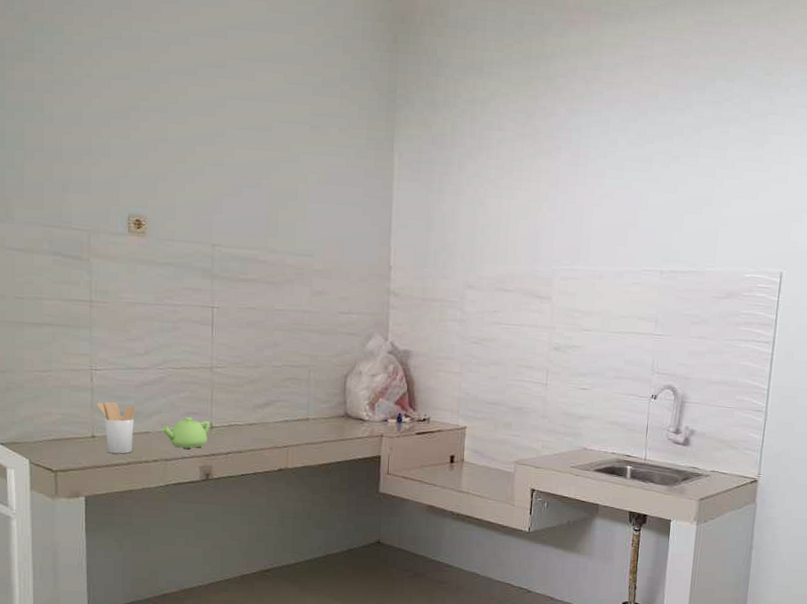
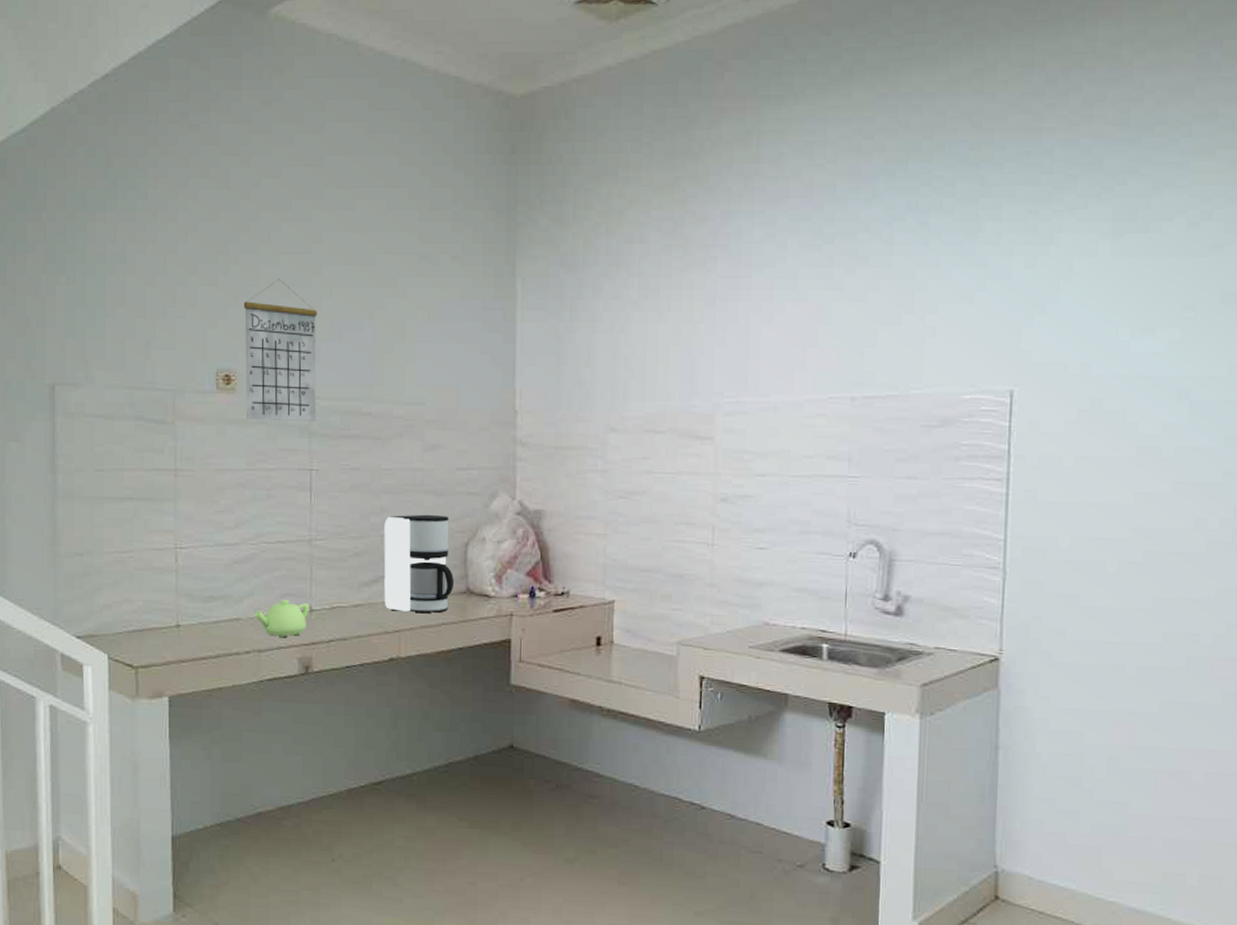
utensil holder: present [97,401,137,454] -> none [182,584,226,646]
calendar: none [153,137,220,266] -> present [243,279,317,422]
coffee maker: none [275,349,335,433] -> present [384,514,455,614]

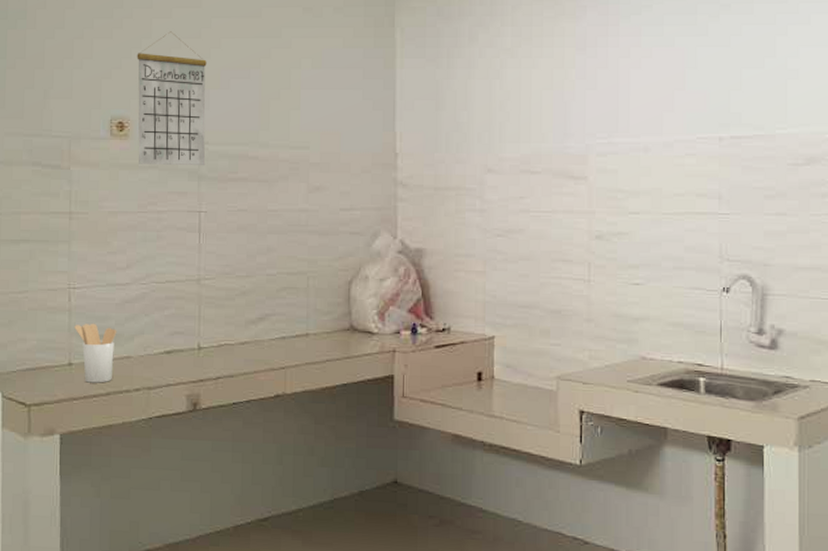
utensil holder: none [182,584,226,646] -> present [74,323,117,383]
teapot: present [254,599,309,638] -> none [144,337,198,376]
coffee maker: present [384,514,455,614] -> none [270,253,339,351]

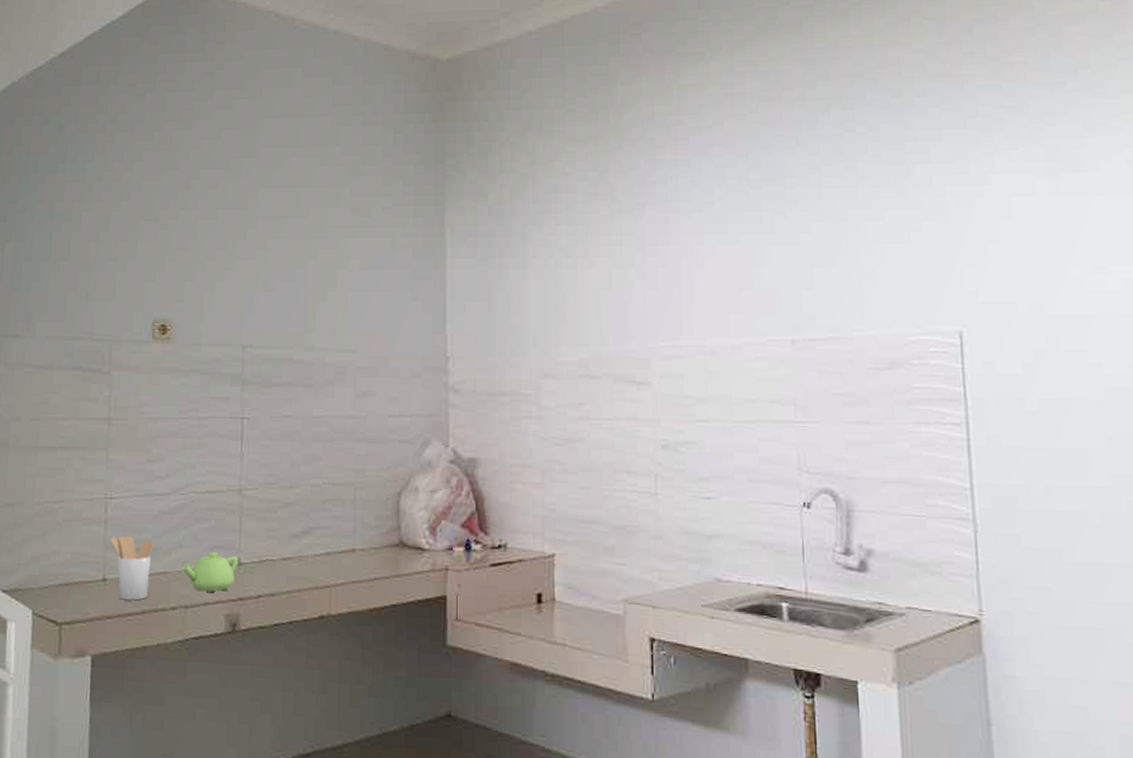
calendar: present [137,31,207,166] -> none [180,232,252,371]
teapot: none [144,337,198,376] -> present [181,551,238,593]

